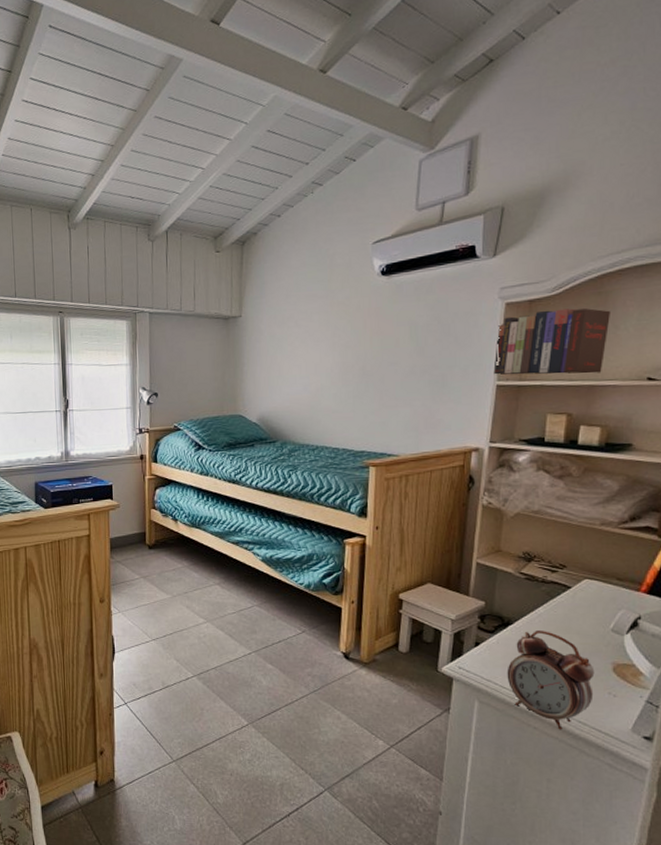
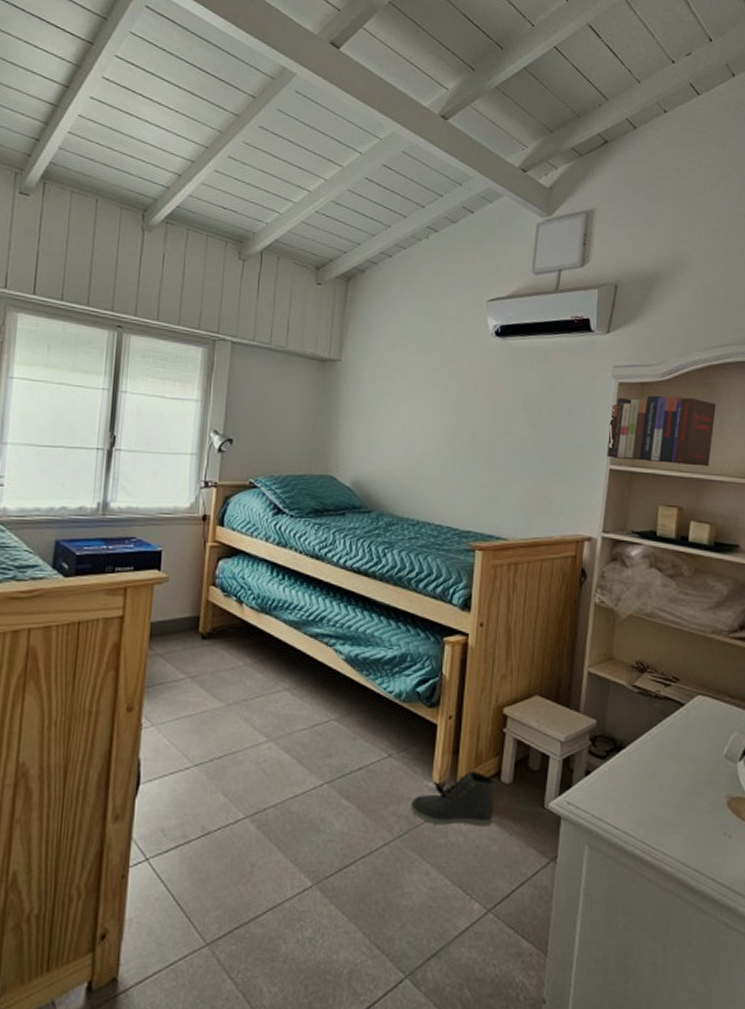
sneaker: none [322,642,394,685] -> present [409,770,495,827]
alarm clock: present [507,629,595,730] -> none [619,755,710,882]

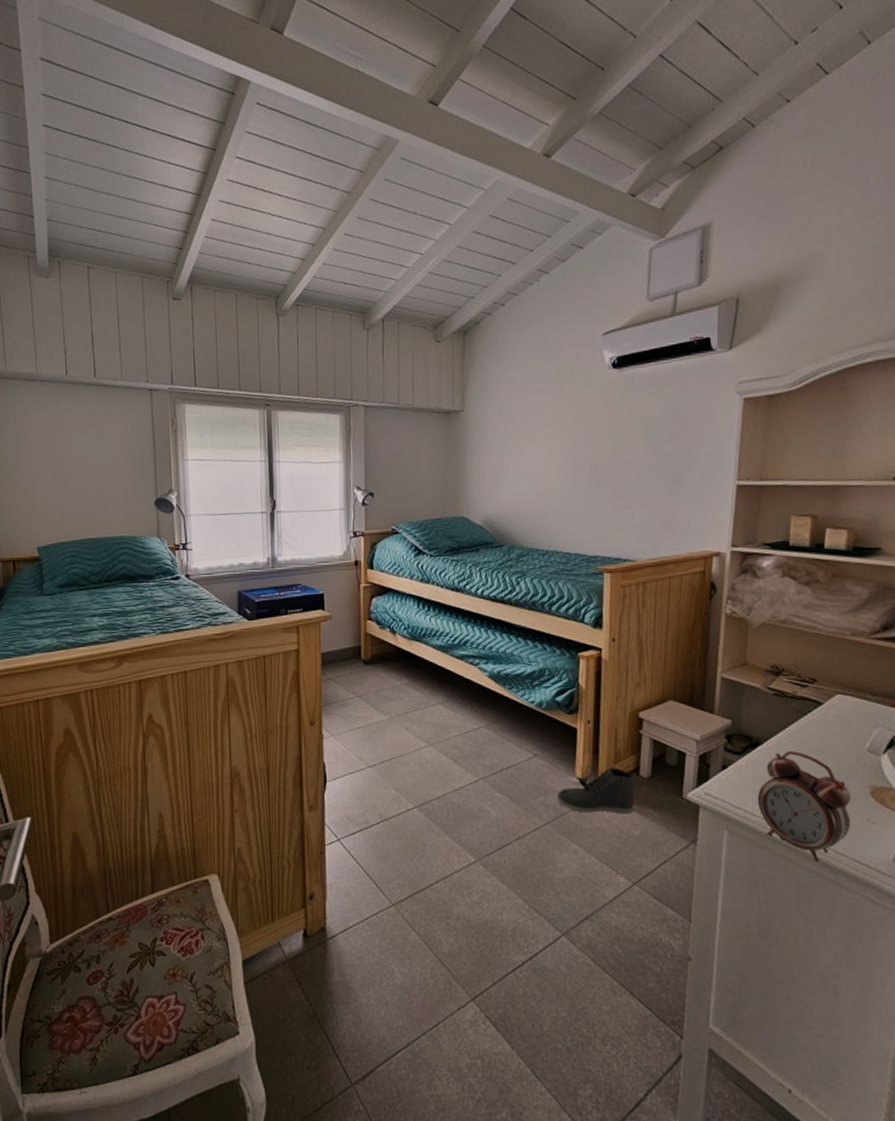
books: present [607,395,716,467] -> none [733,404,853,474]
alarm clock: none [619,755,710,882] -> present [757,750,851,862]

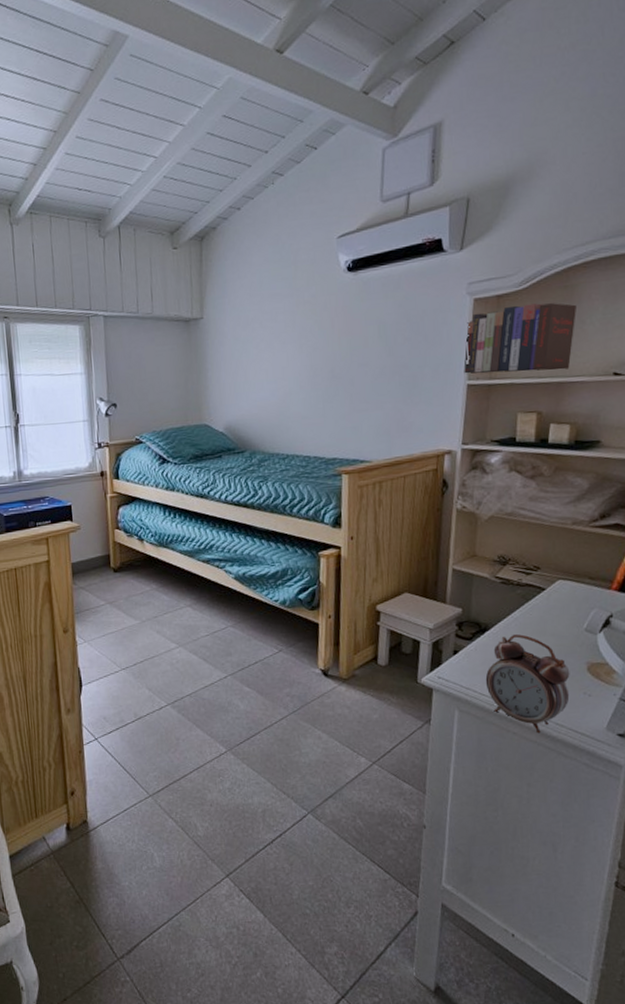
sneaker: present [556,767,635,814] -> none [300,657,374,701]
books: none [733,404,853,474] -> present [464,303,576,374]

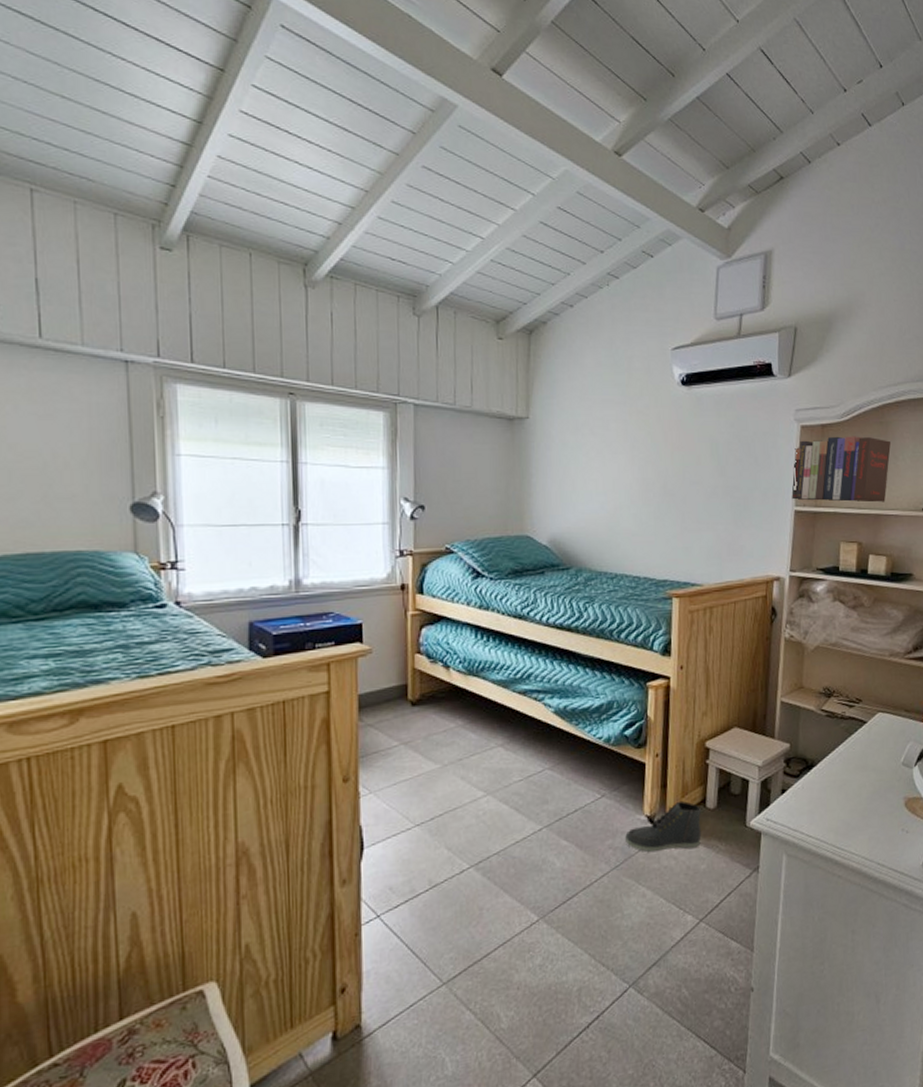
sneaker: none [300,657,374,701] -> present [624,800,702,852]
alarm clock: present [485,633,570,734] -> none [812,769,890,876]

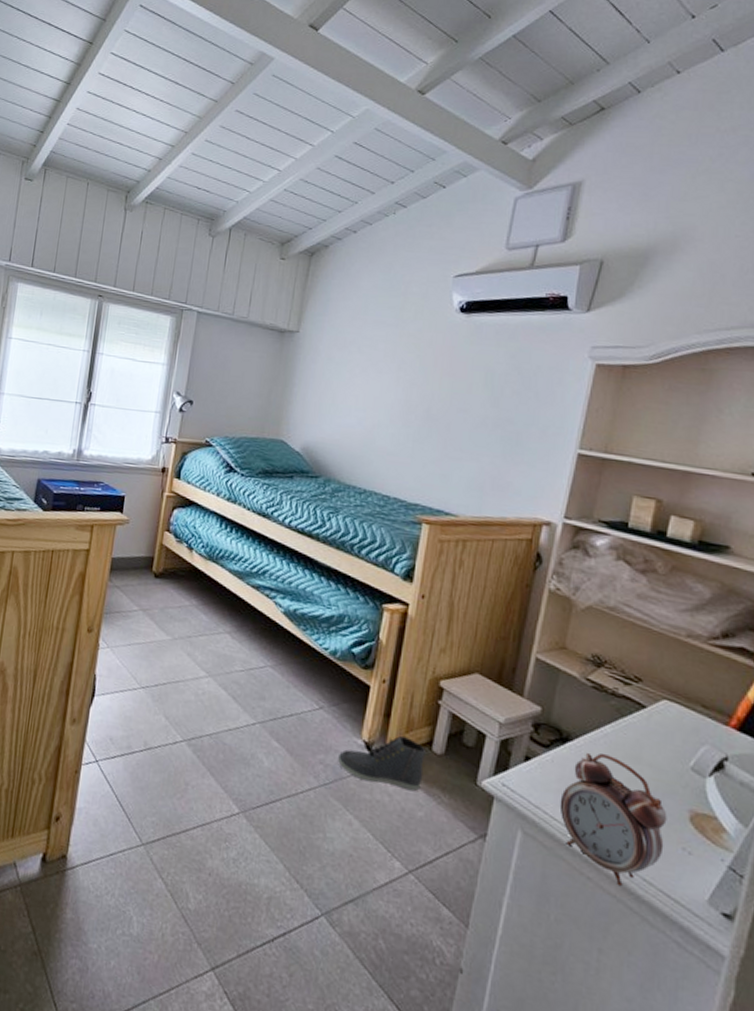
books: present [791,436,891,503] -> none [576,379,714,459]
alarm clock: none [812,769,890,876] -> present [559,753,667,887]

